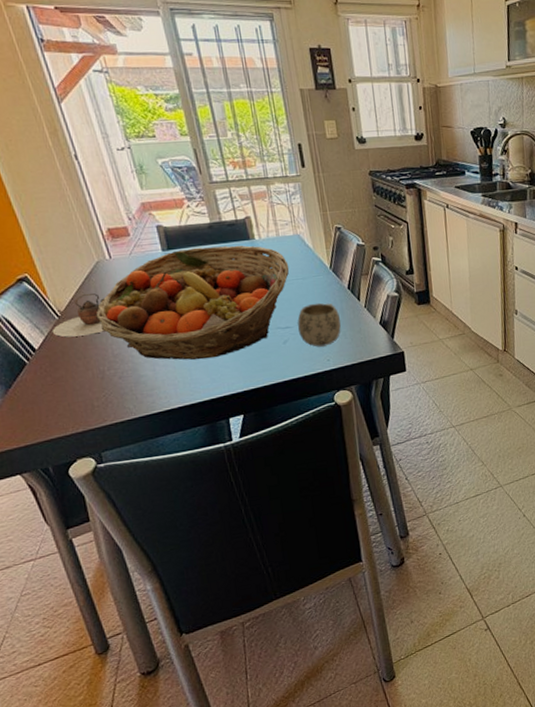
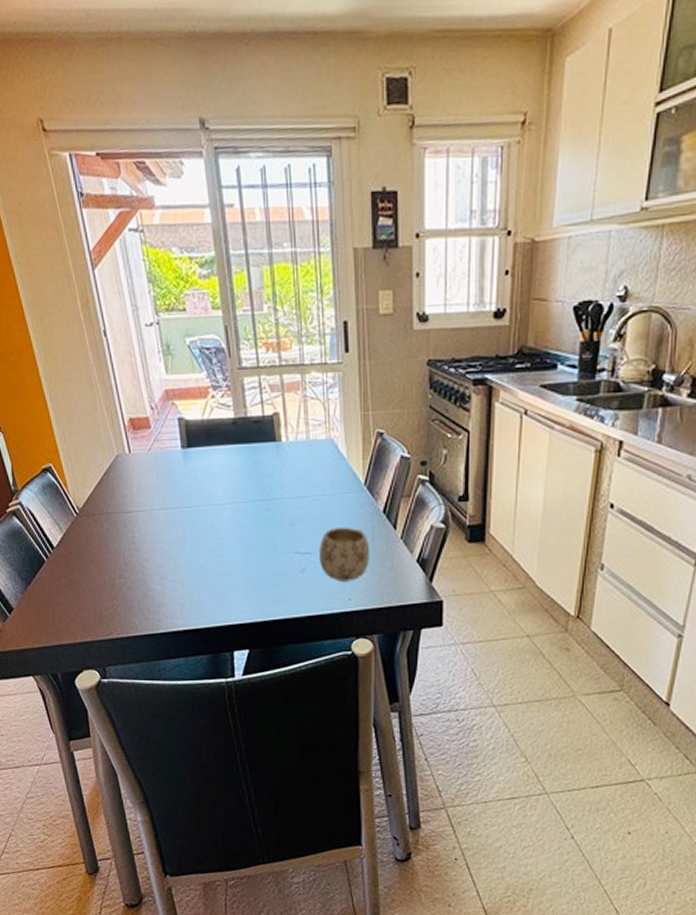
teapot: present [52,292,105,337] -> none [70,490,121,537]
fruit basket: present [96,245,290,360] -> none [111,447,317,580]

